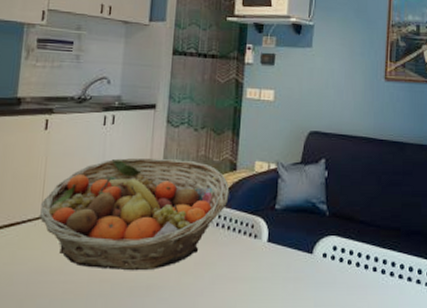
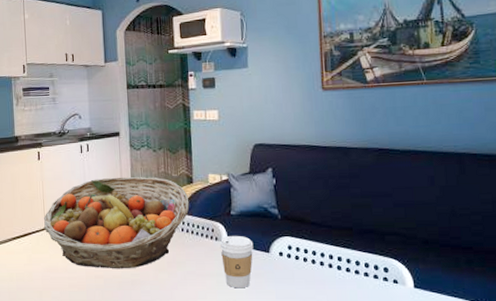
coffee cup: none [258,232,296,295] -> present [220,235,254,289]

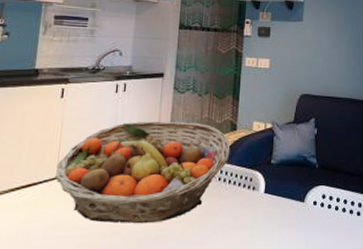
coffee cup: present [220,235,254,289] -> none [256,184,290,240]

